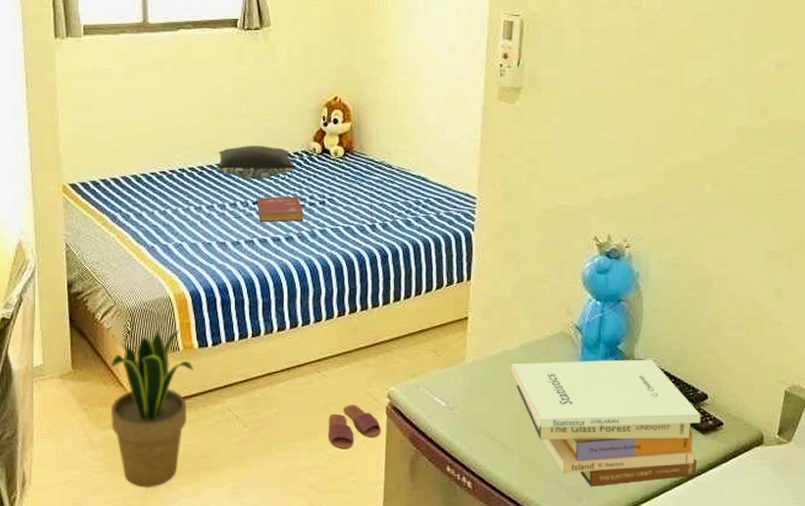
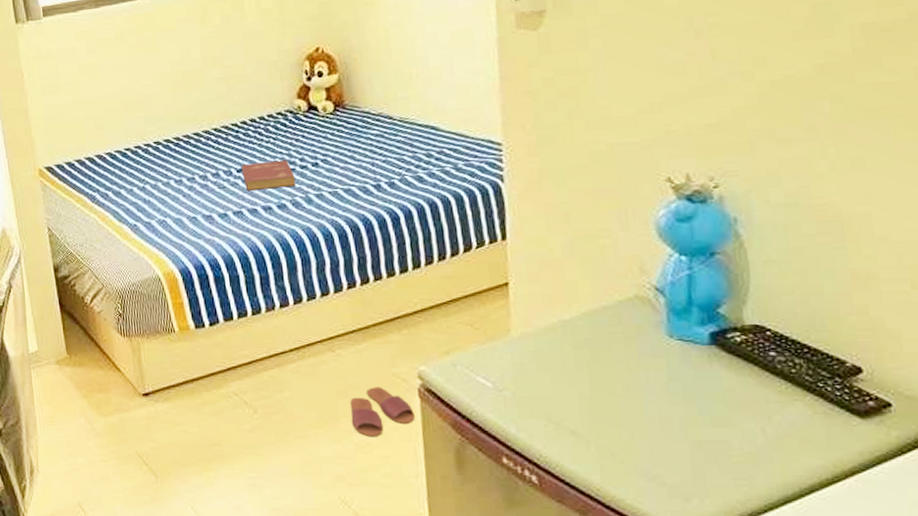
potted plant: present [110,330,194,487] -> none [105,310,193,477]
pillow: present [216,146,295,180] -> none [192,109,280,147]
books: present [510,359,701,487] -> none [571,324,859,484]

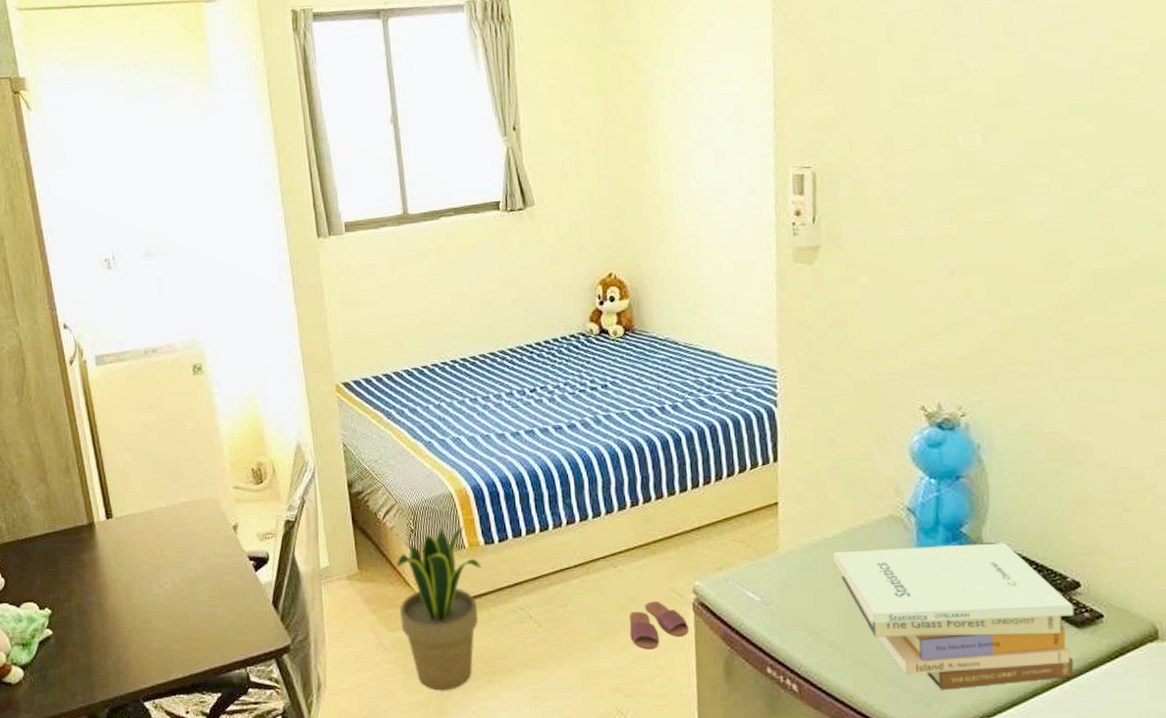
potted plant: none [105,310,193,477] -> present [396,526,482,691]
book: present [241,160,296,191] -> none [534,381,586,410]
books: none [571,324,859,484] -> present [832,542,1075,690]

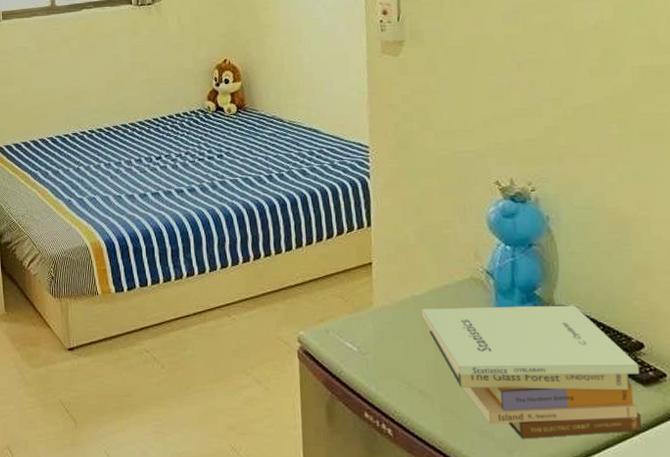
potted plant: present [396,526,482,691] -> none [38,275,112,423]
slippers: present [630,601,689,650] -> none [242,348,294,392]

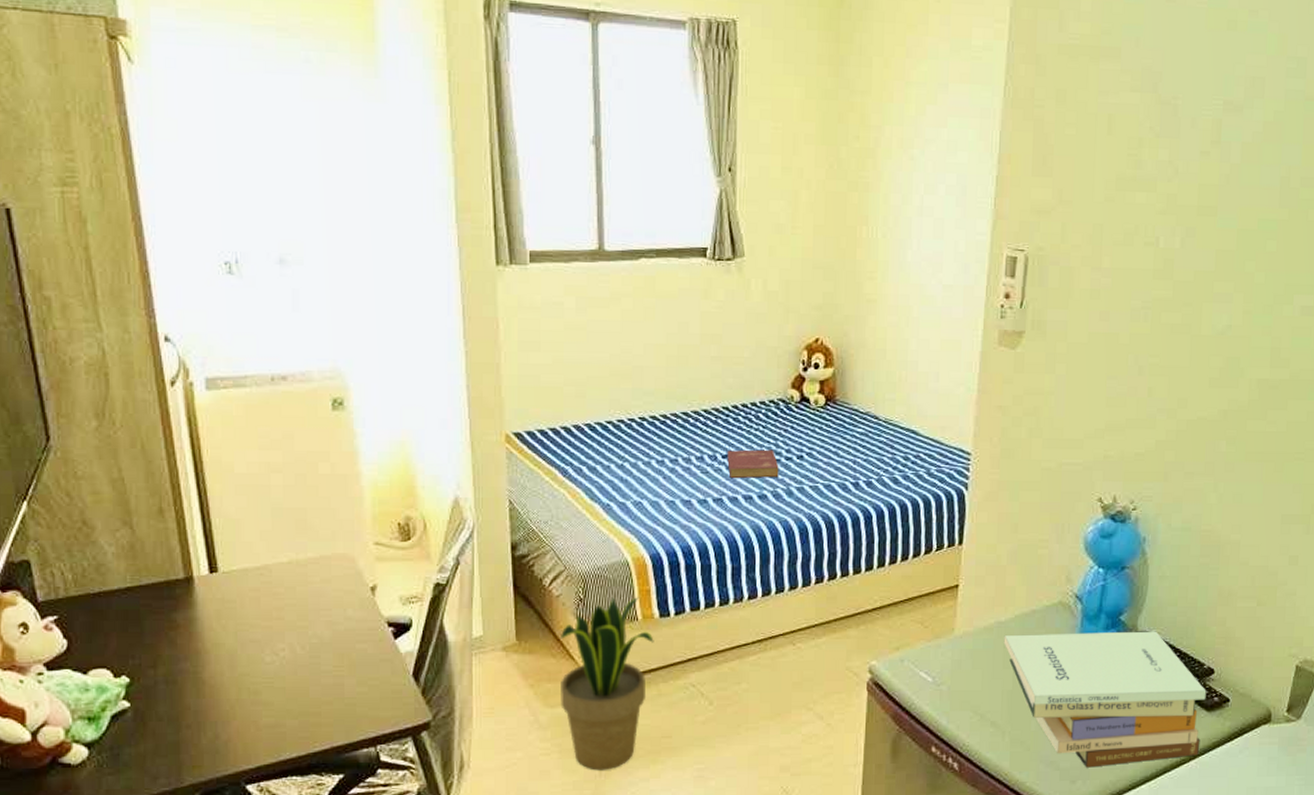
potted plant: none [38,275,112,423] -> present [559,597,654,770]
book: none [160,151,204,175] -> present [727,449,779,478]

